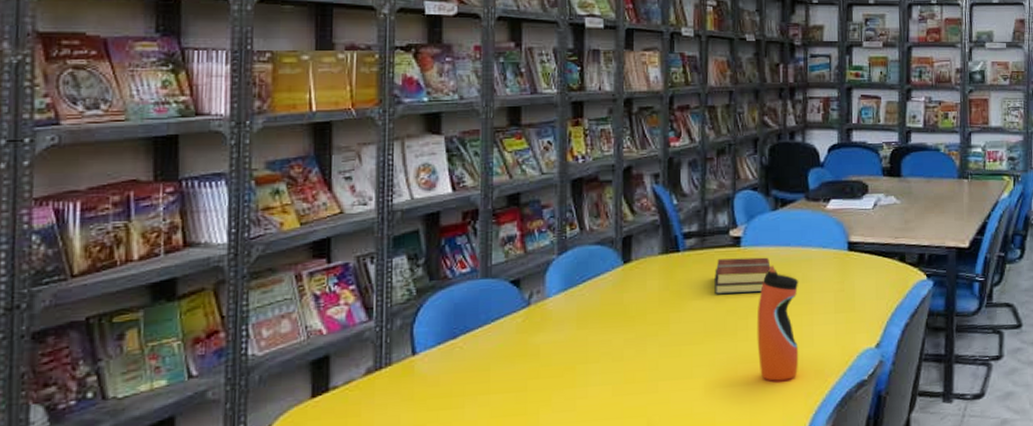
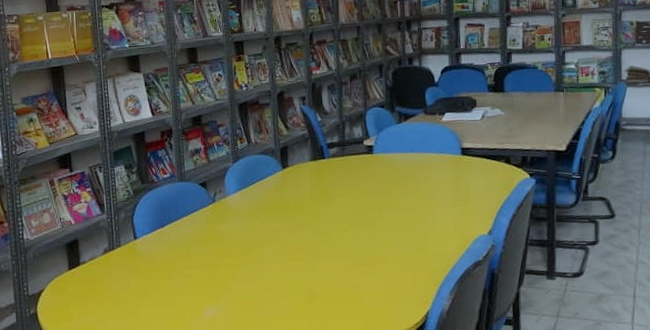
books: present [715,257,771,295] -> none [353,161,399,192]
water bottle: present [756,265,799,381] -> none [389,168,425,261]

